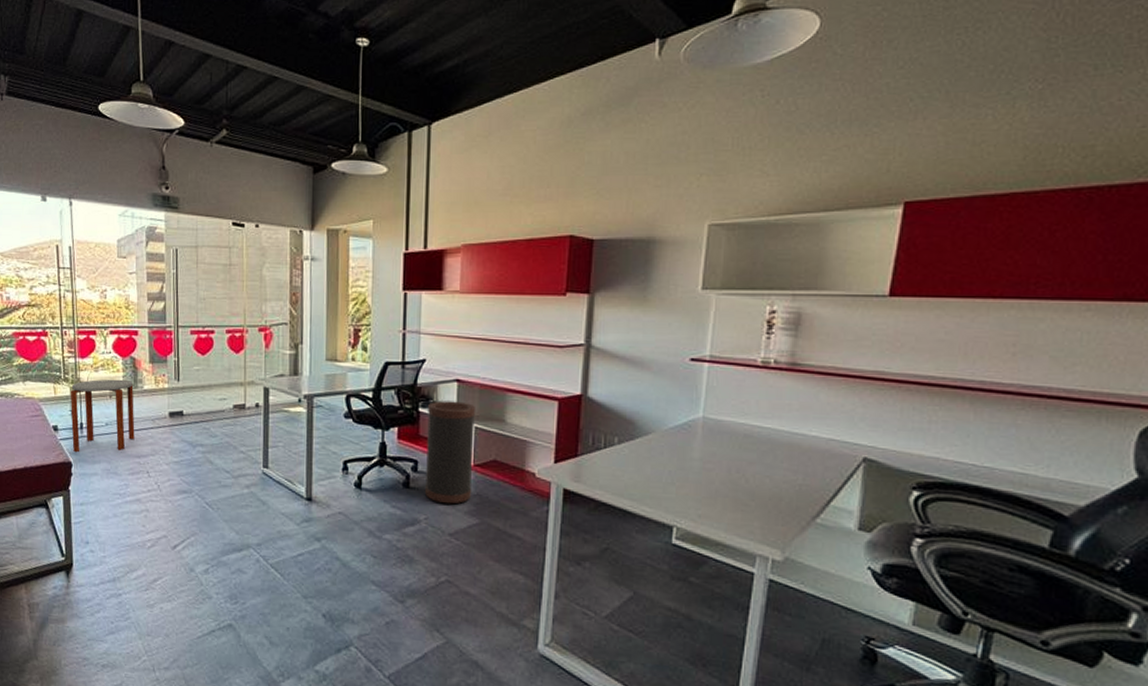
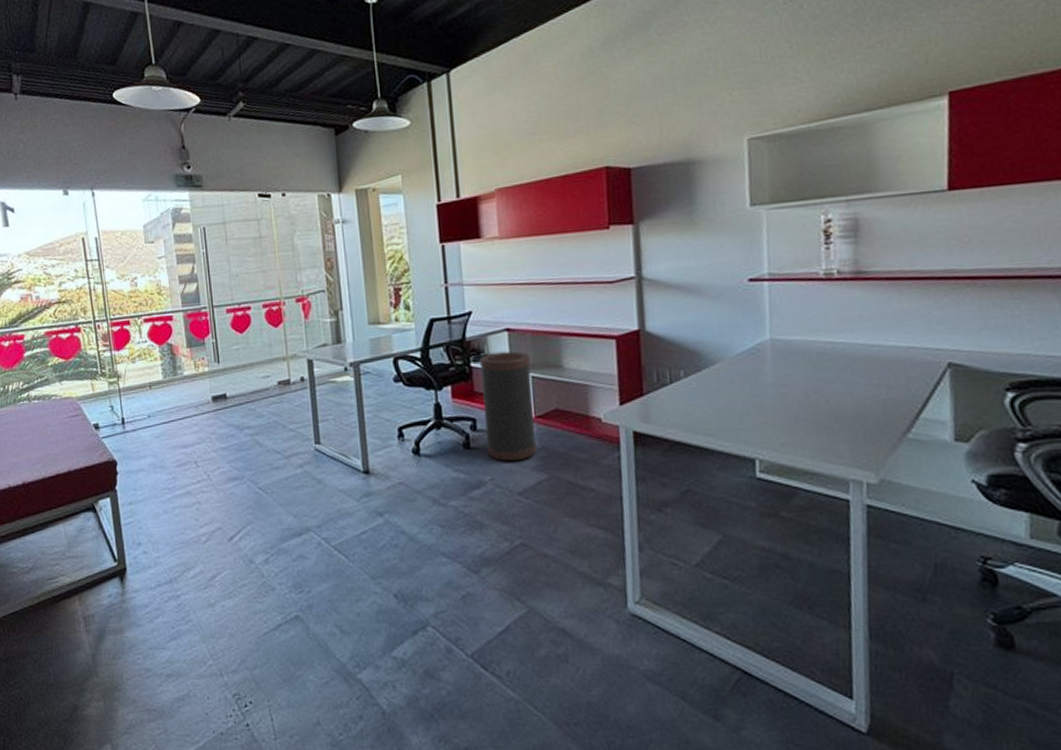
side table: present [70,379,135,453] -> none [108,367,179,450]

